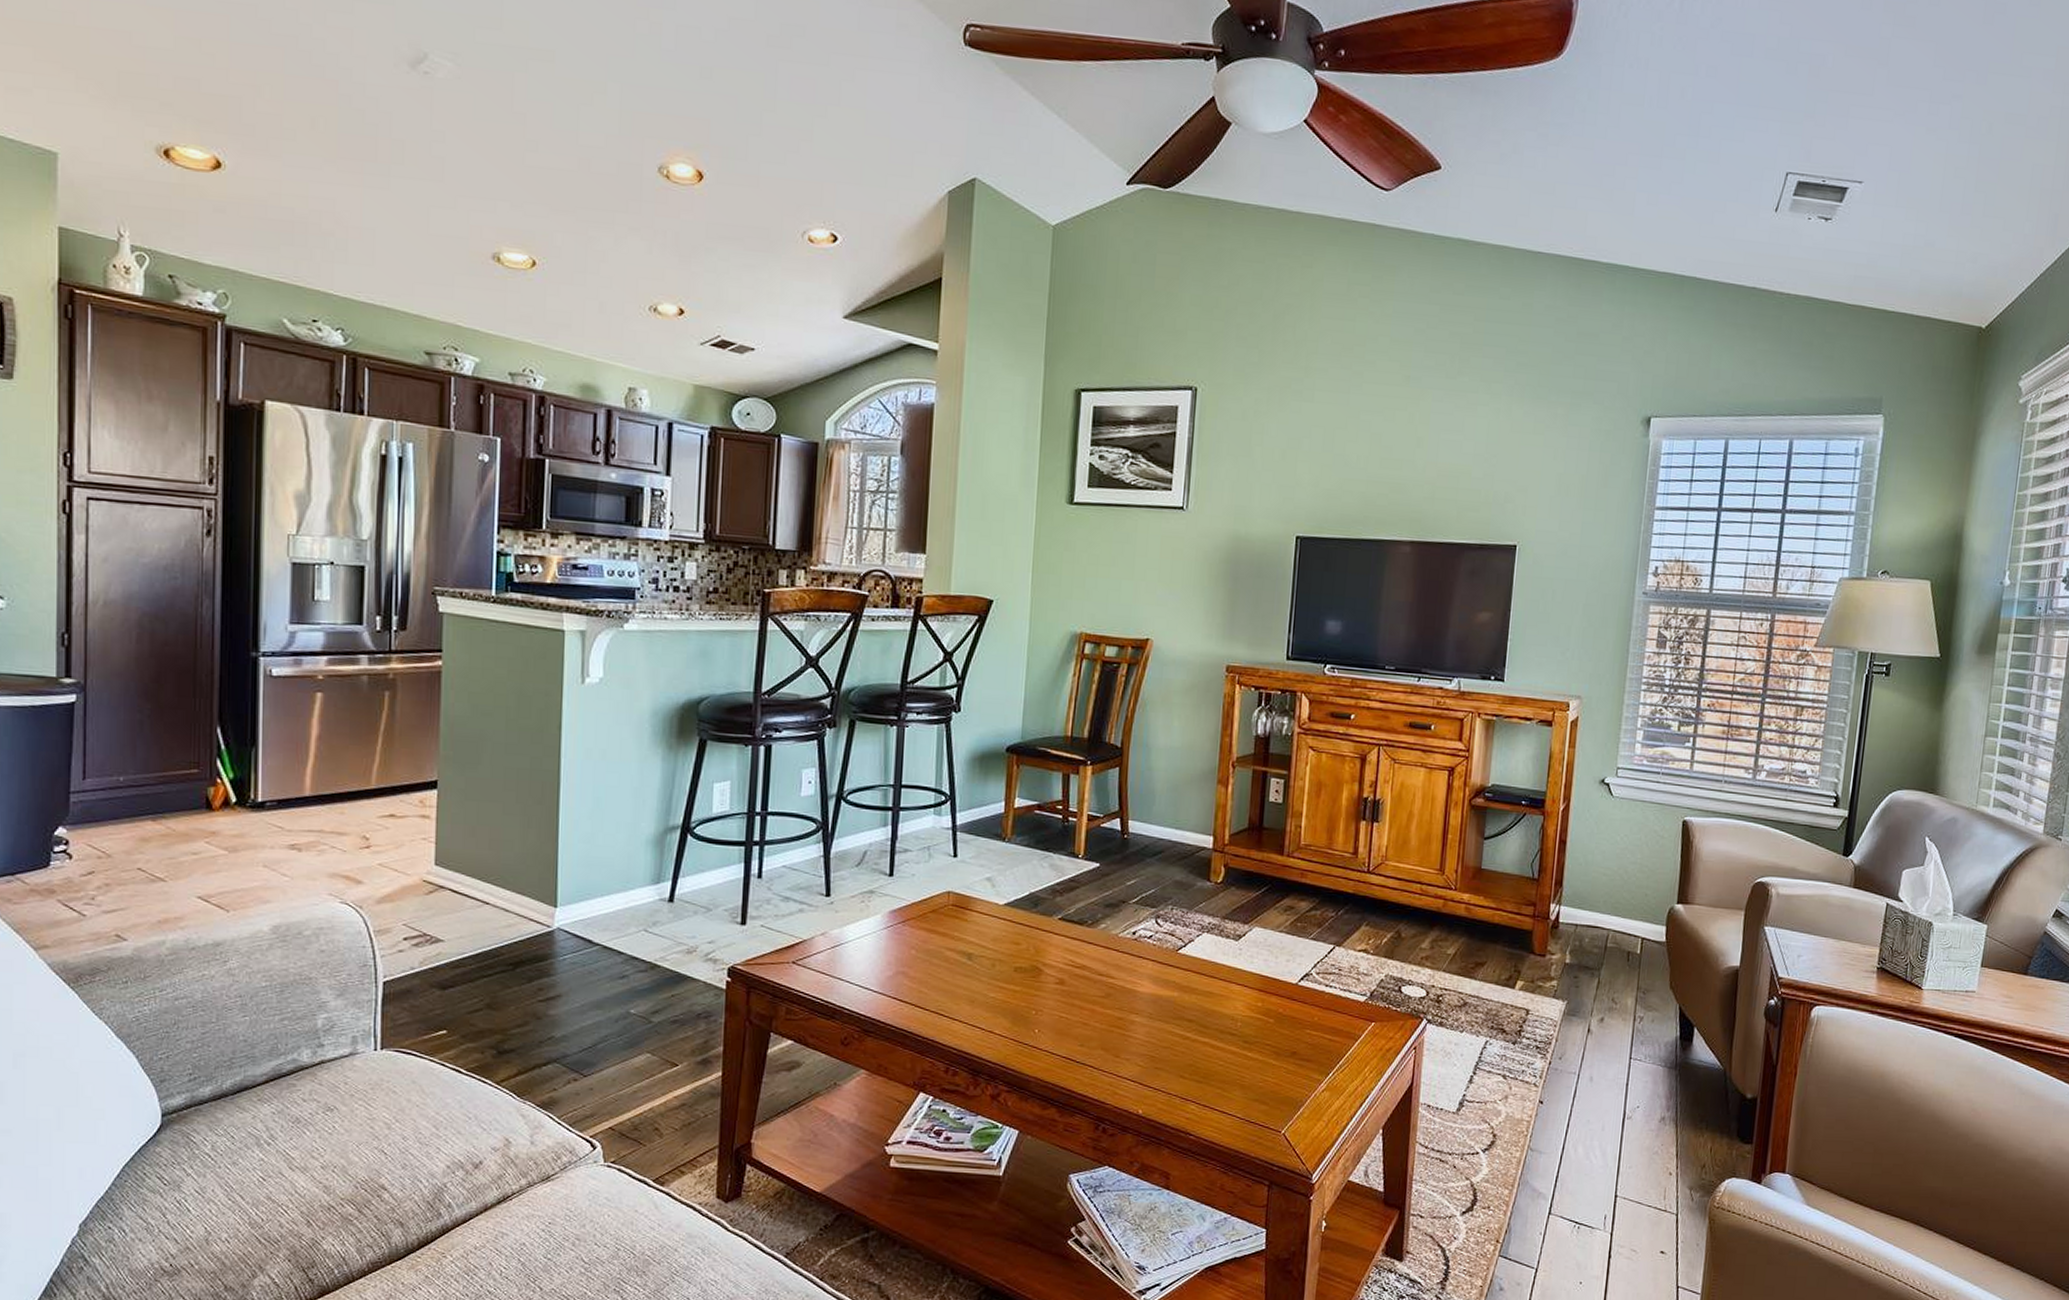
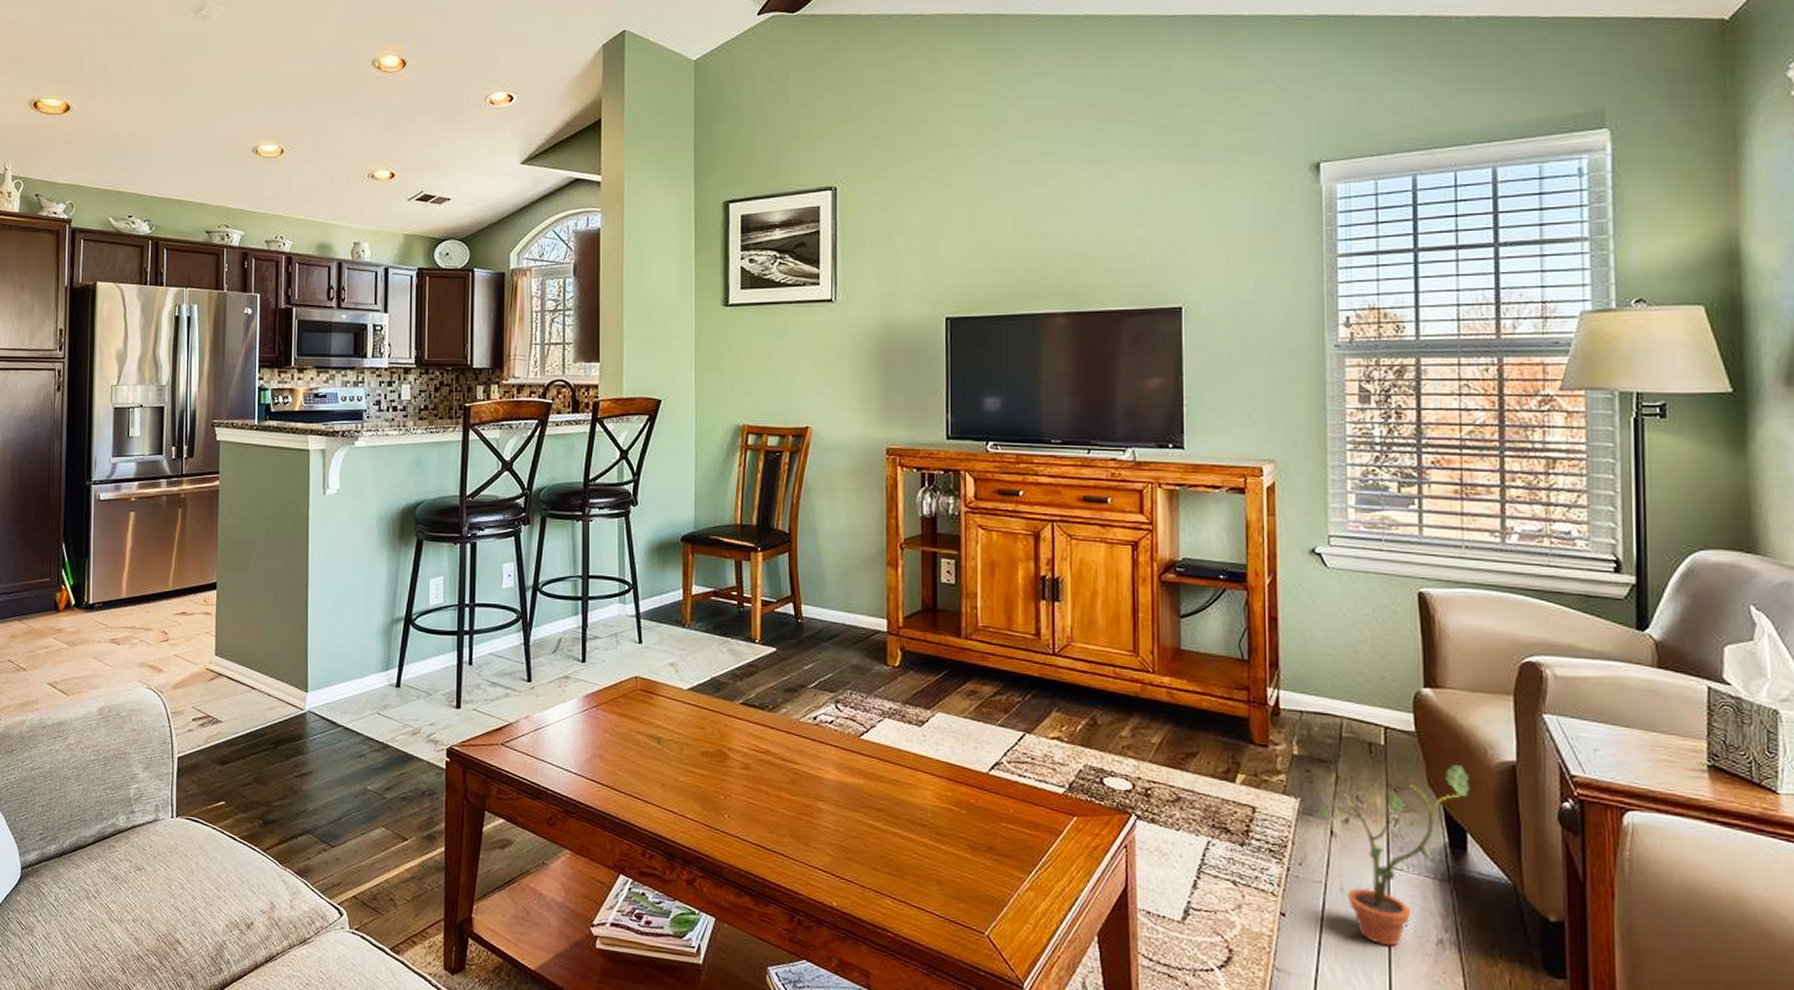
potted plant: none [1581,970,1702,1125] -> present [1320,765,1471,947]

